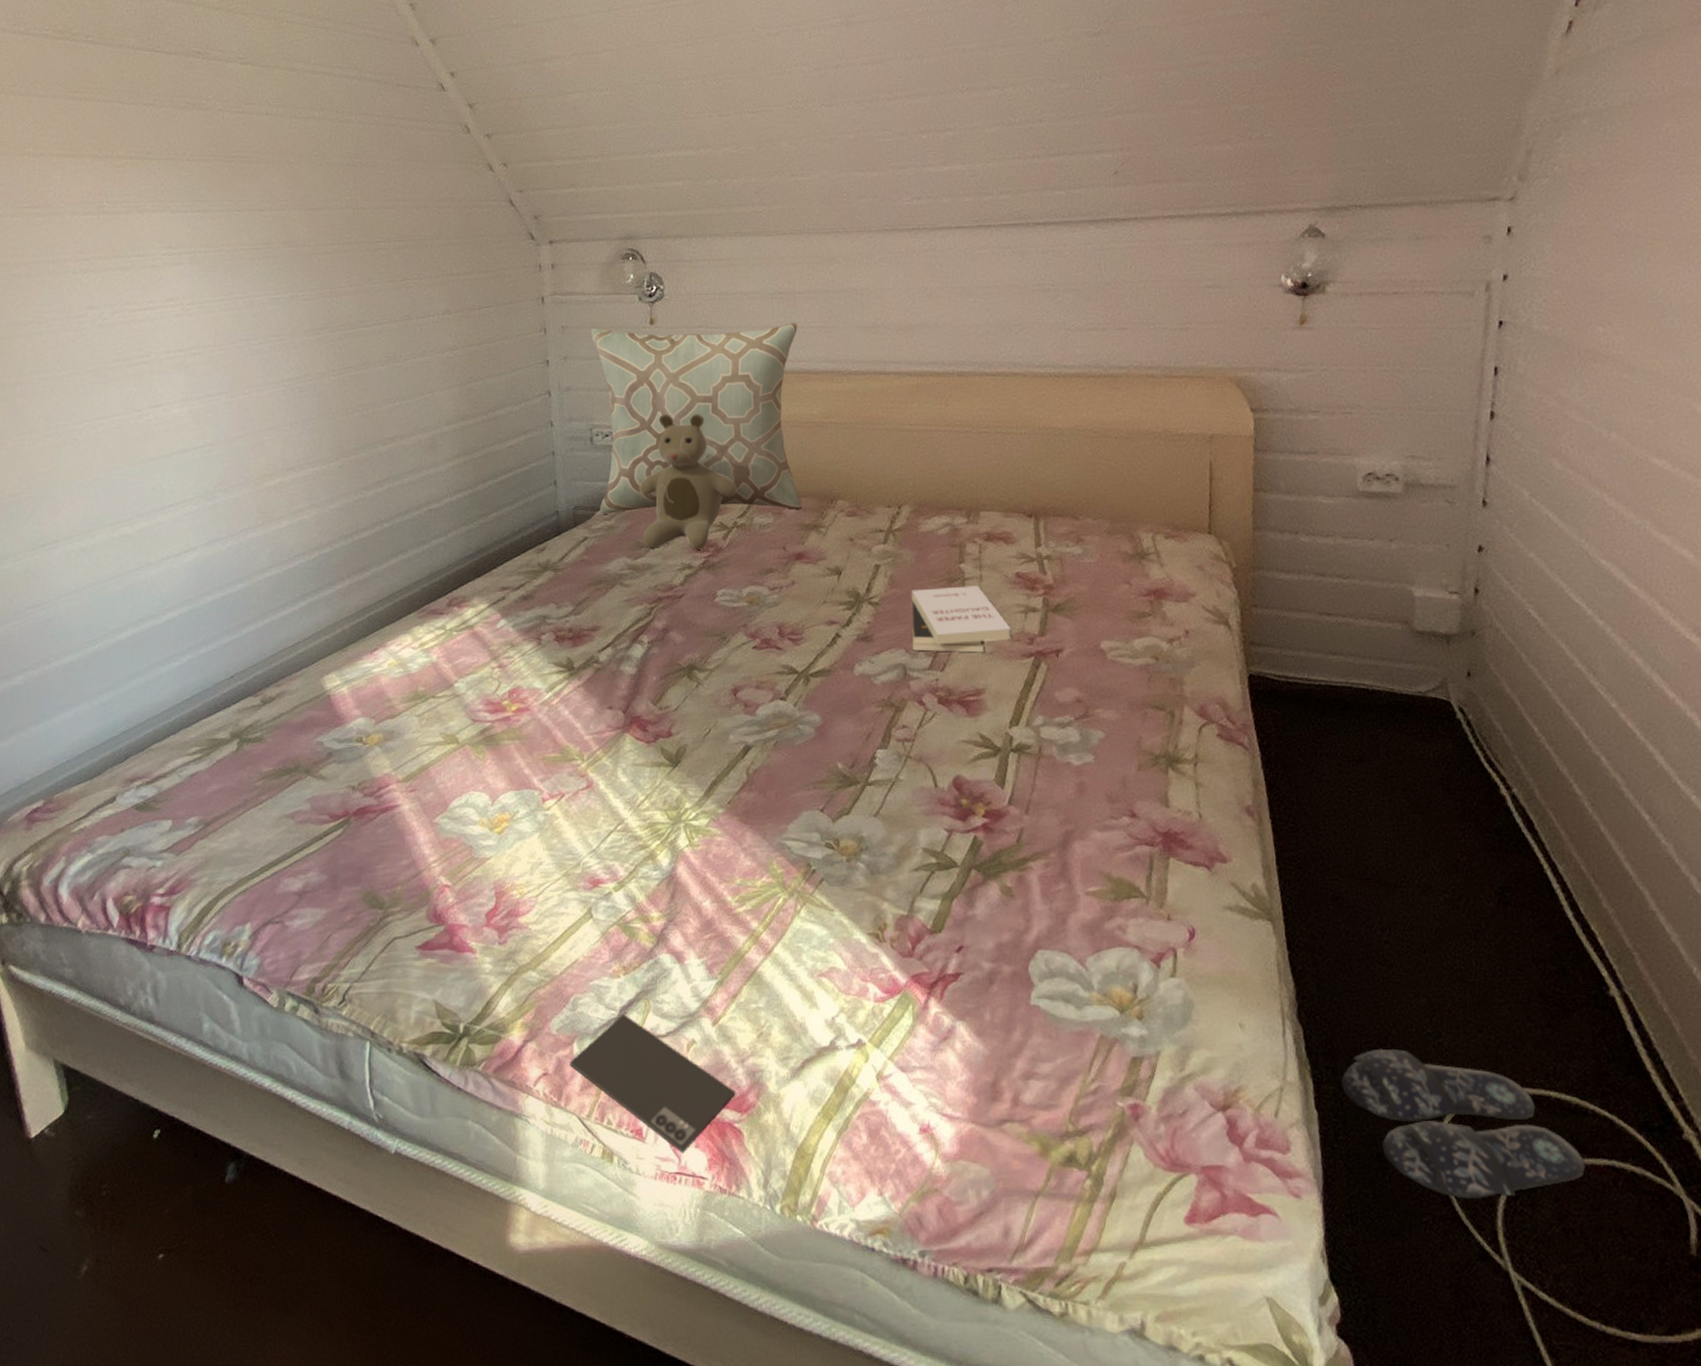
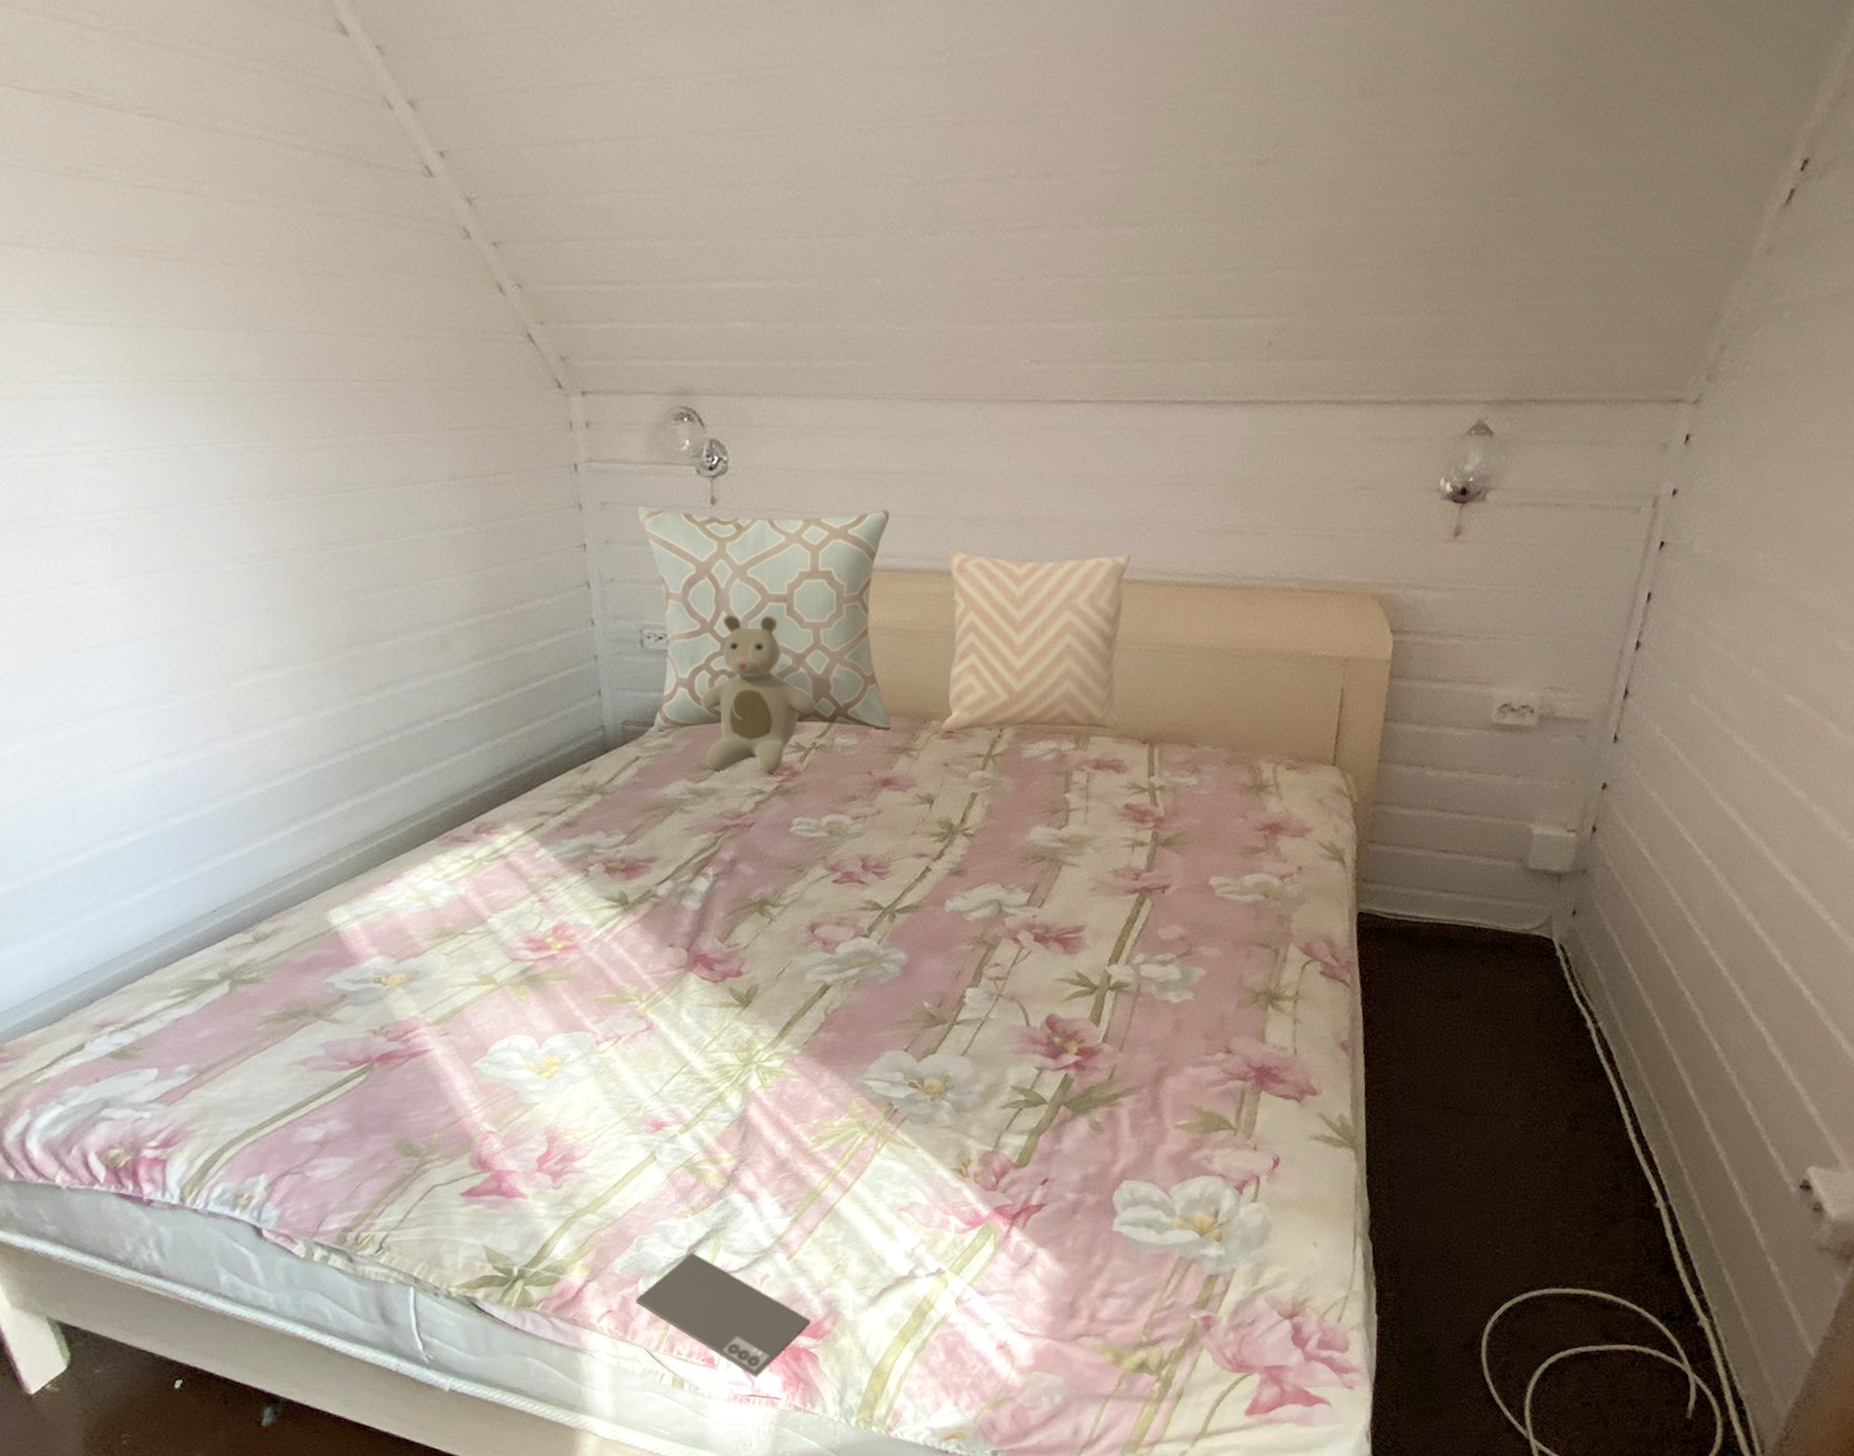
pillow: none [846,351,1006,510] -> present [941,549,1130,732]
books: present [911,585,1012,653] -> none [1008,817,1117,889]
slippers: present [1341,1048,1586,1199] -> none [1402,1259,1610,1383]

